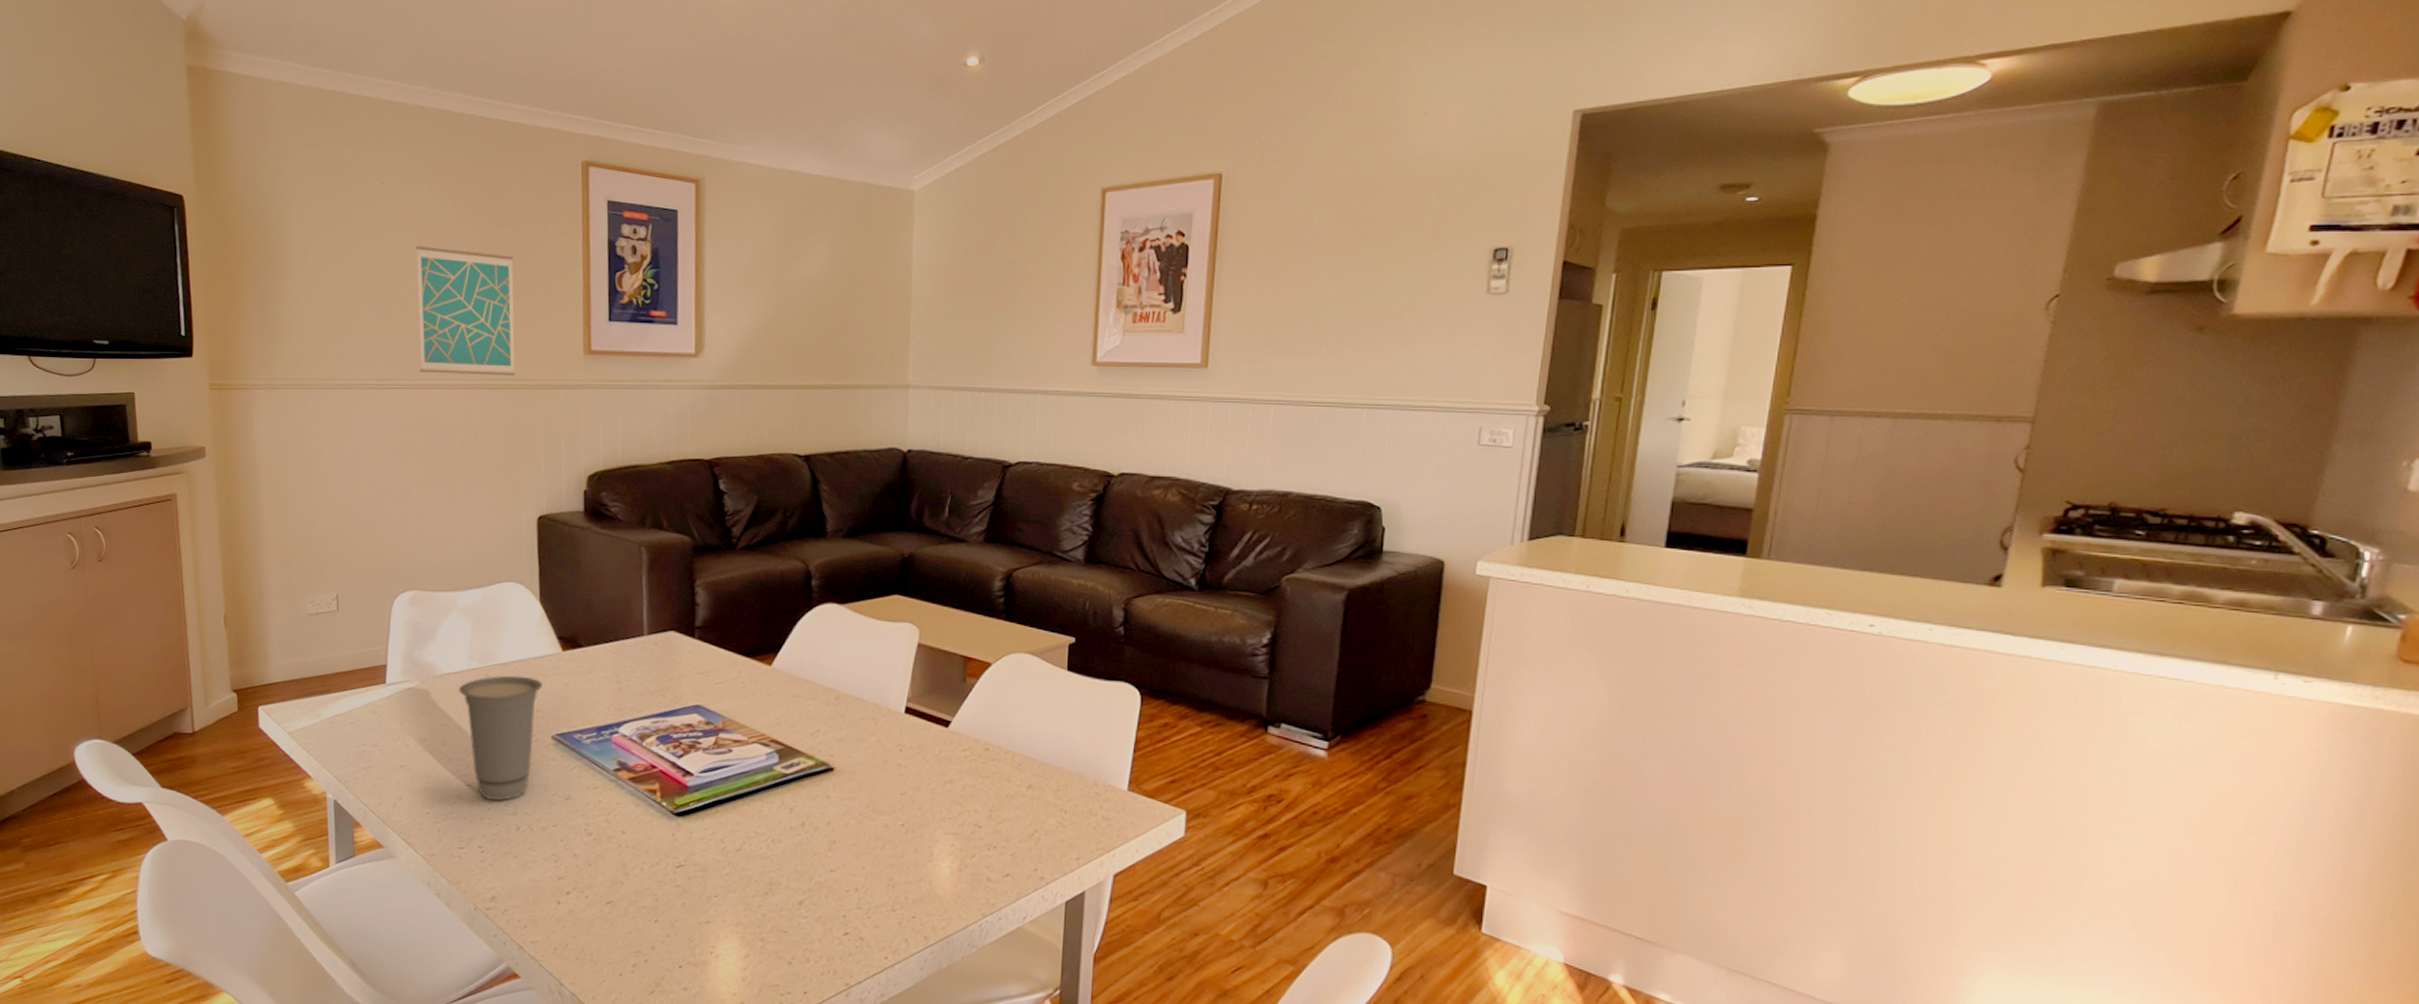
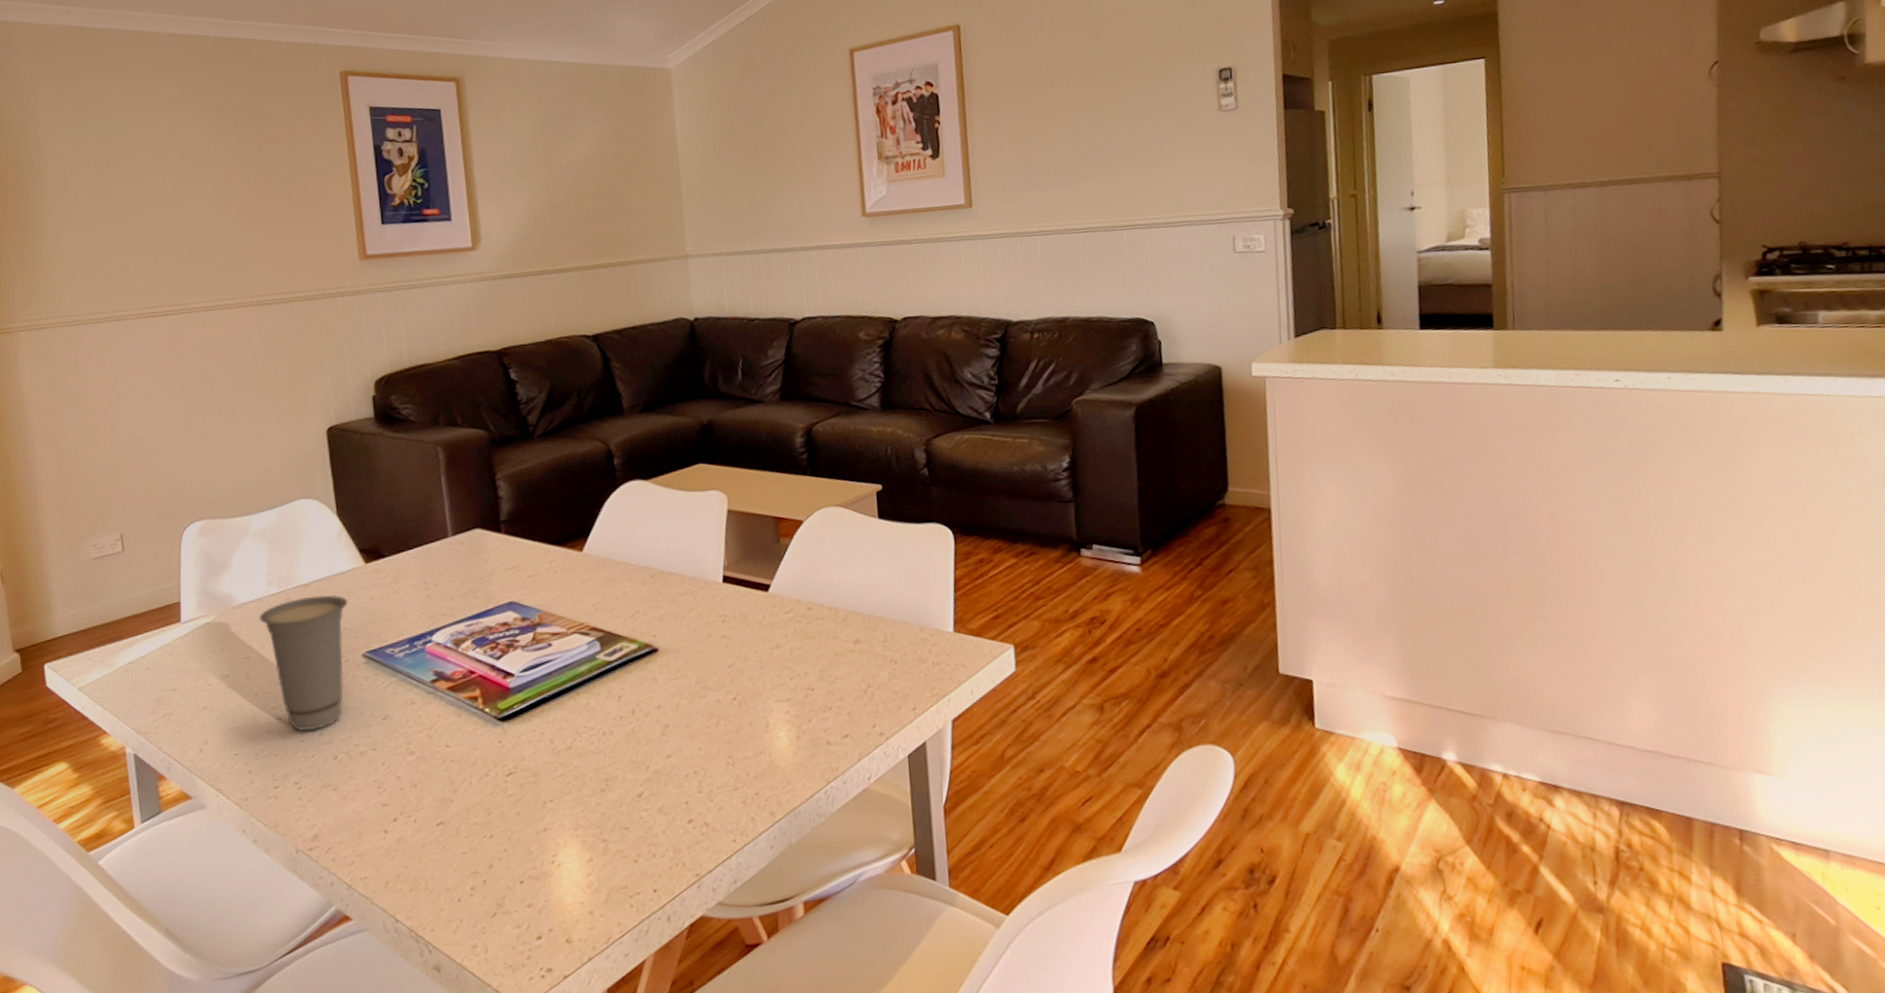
wall art: present [416,246,515,376] -> none [178,169,291,296]

